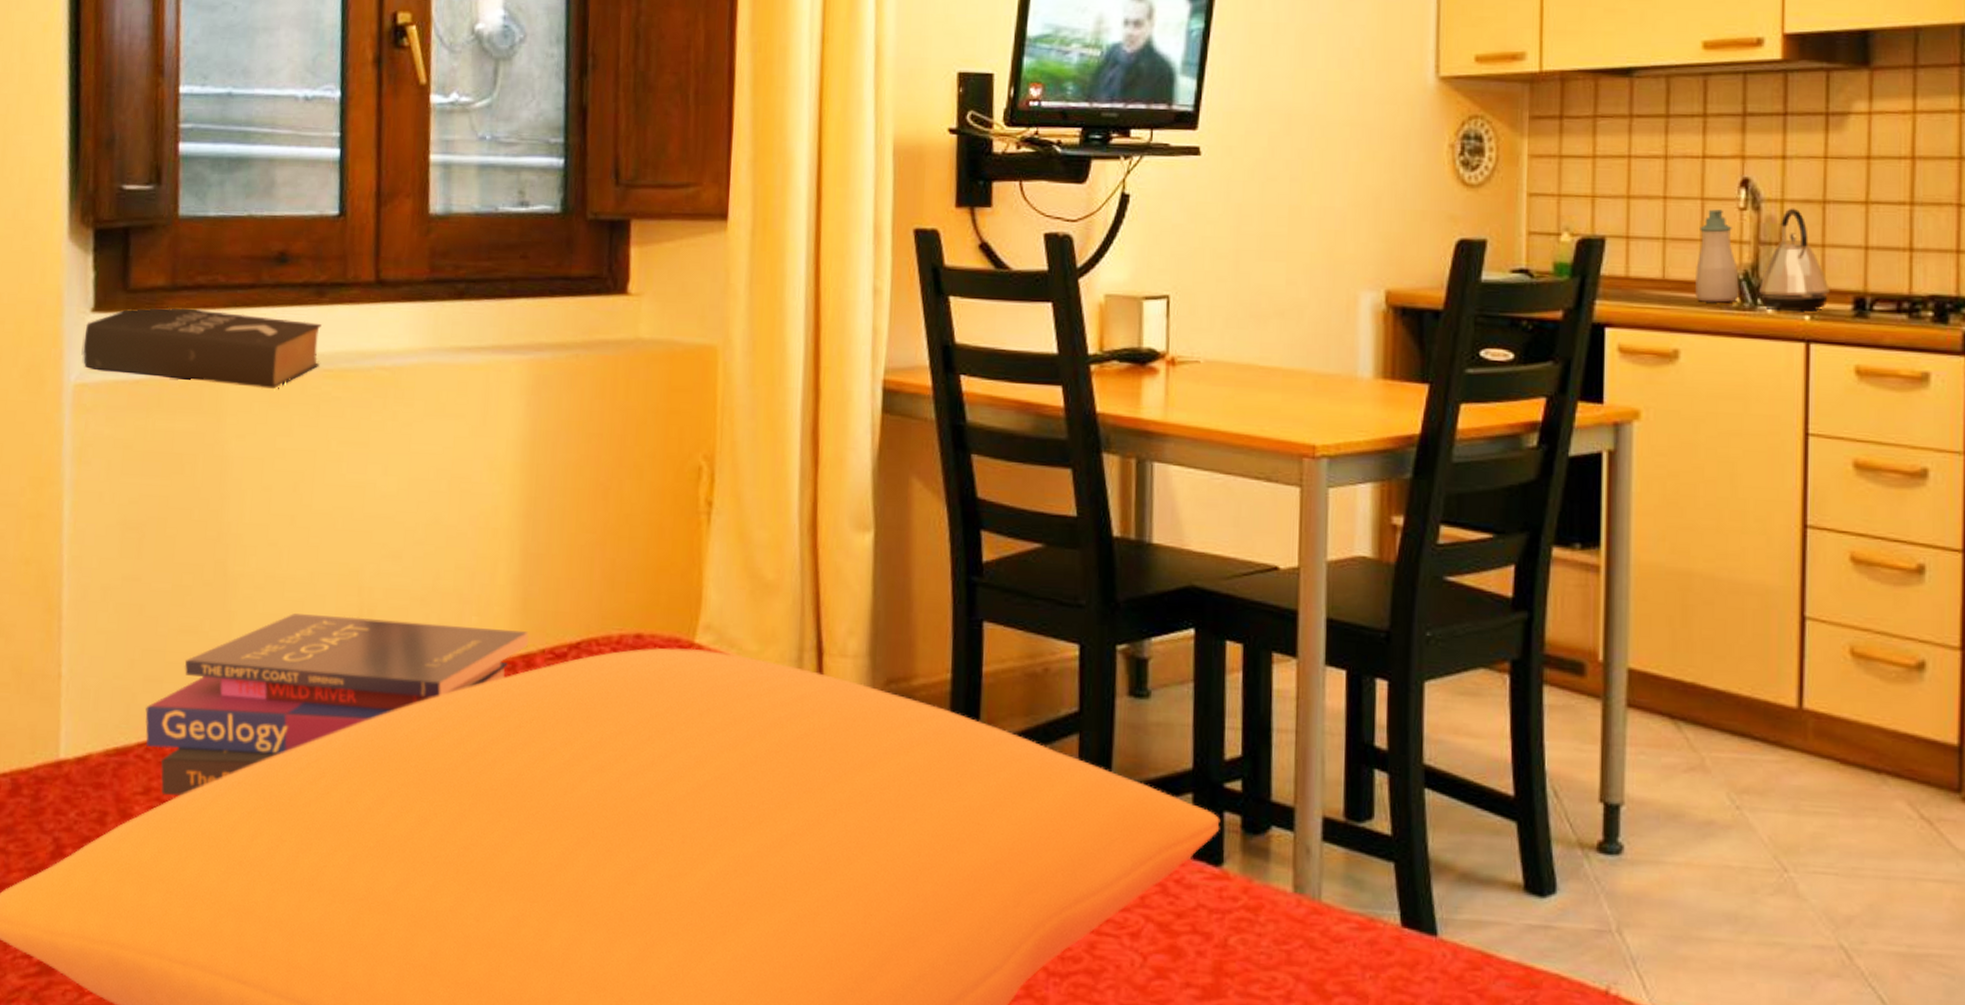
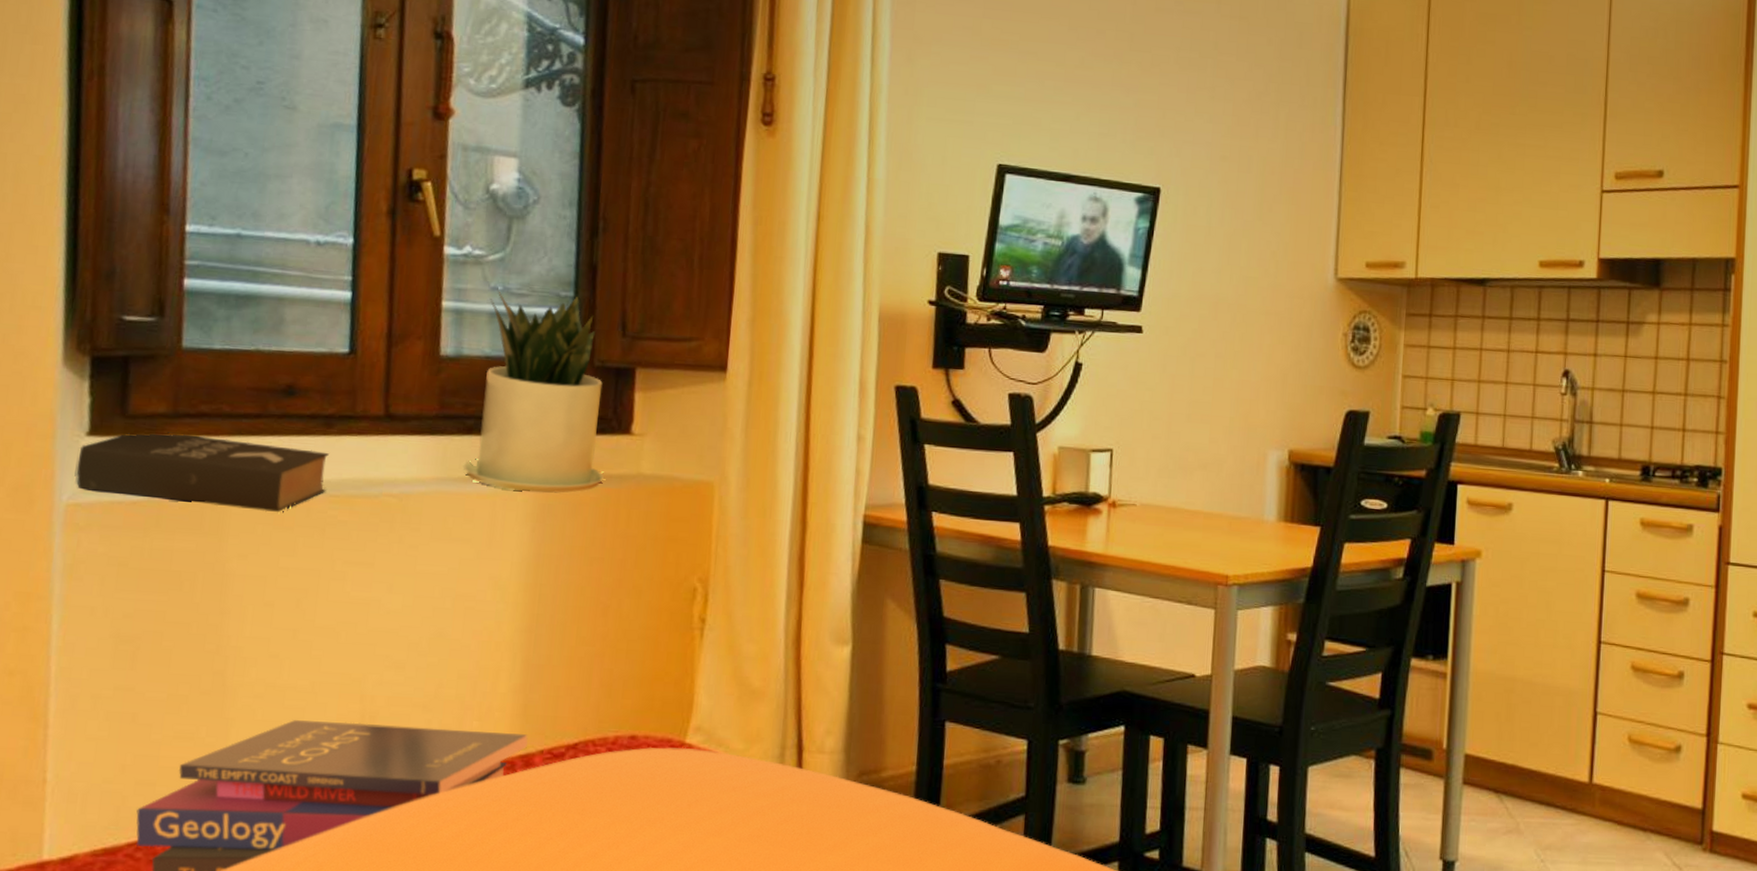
planter: none [455,138,601,363] -> present [462,288,605,493]
soap bottle: present [1695,209,1739,303] -> none [1526,393,1559,467]
kettle: present [1759,208,1830,312] -> none [1573,394,1625,476]

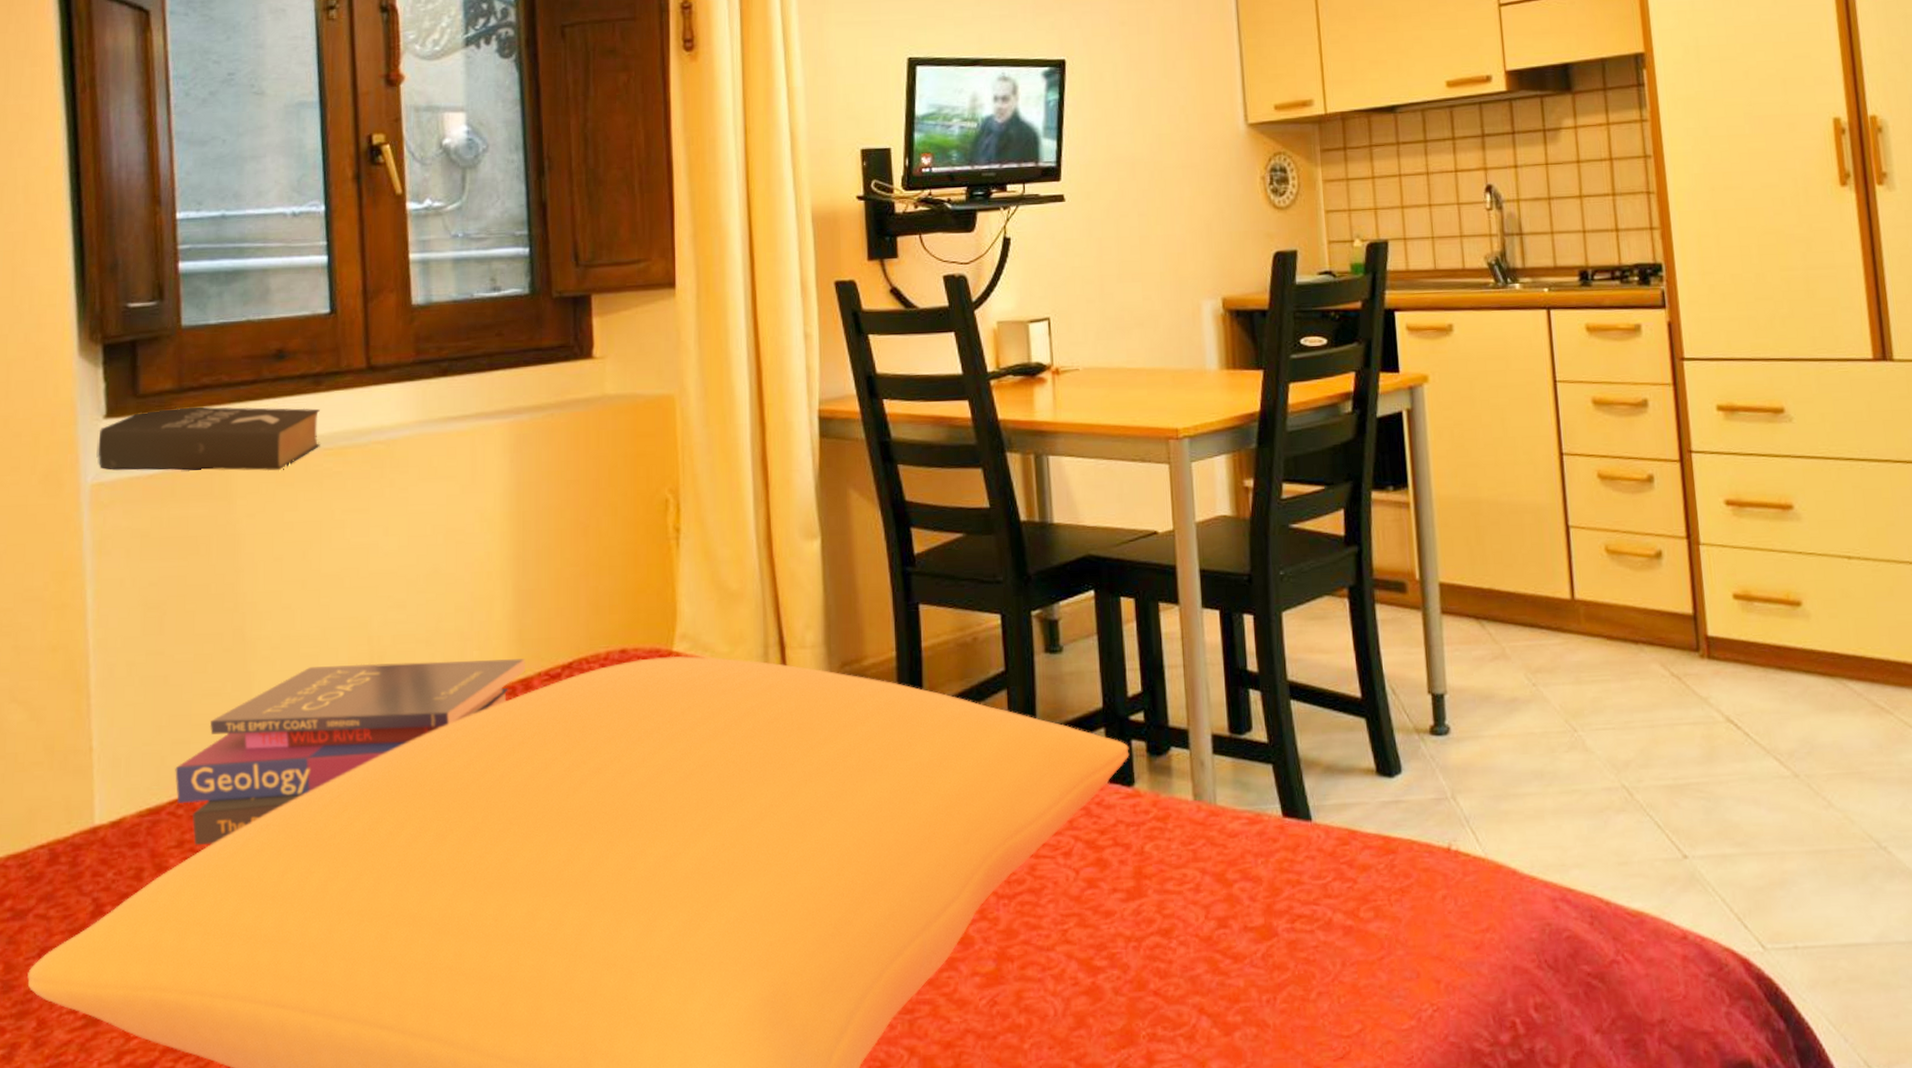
planter: present [462,288,605,493] -> none [441,234,573,425]

